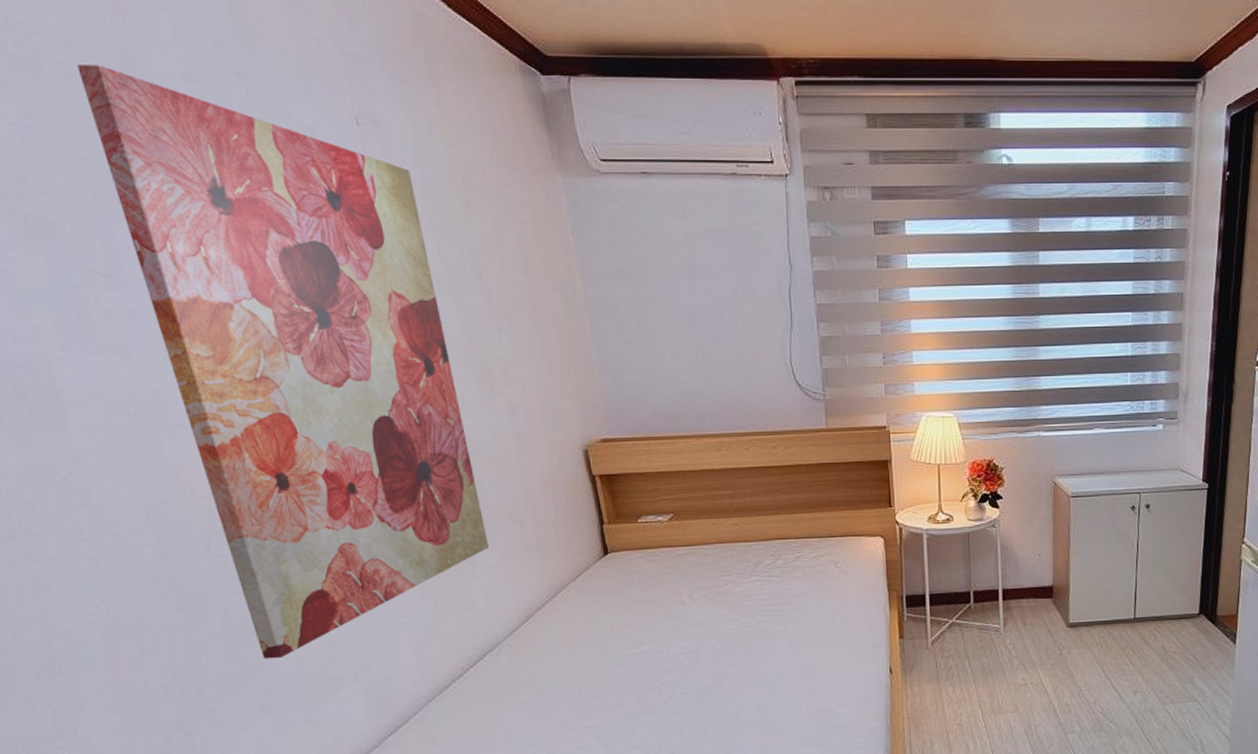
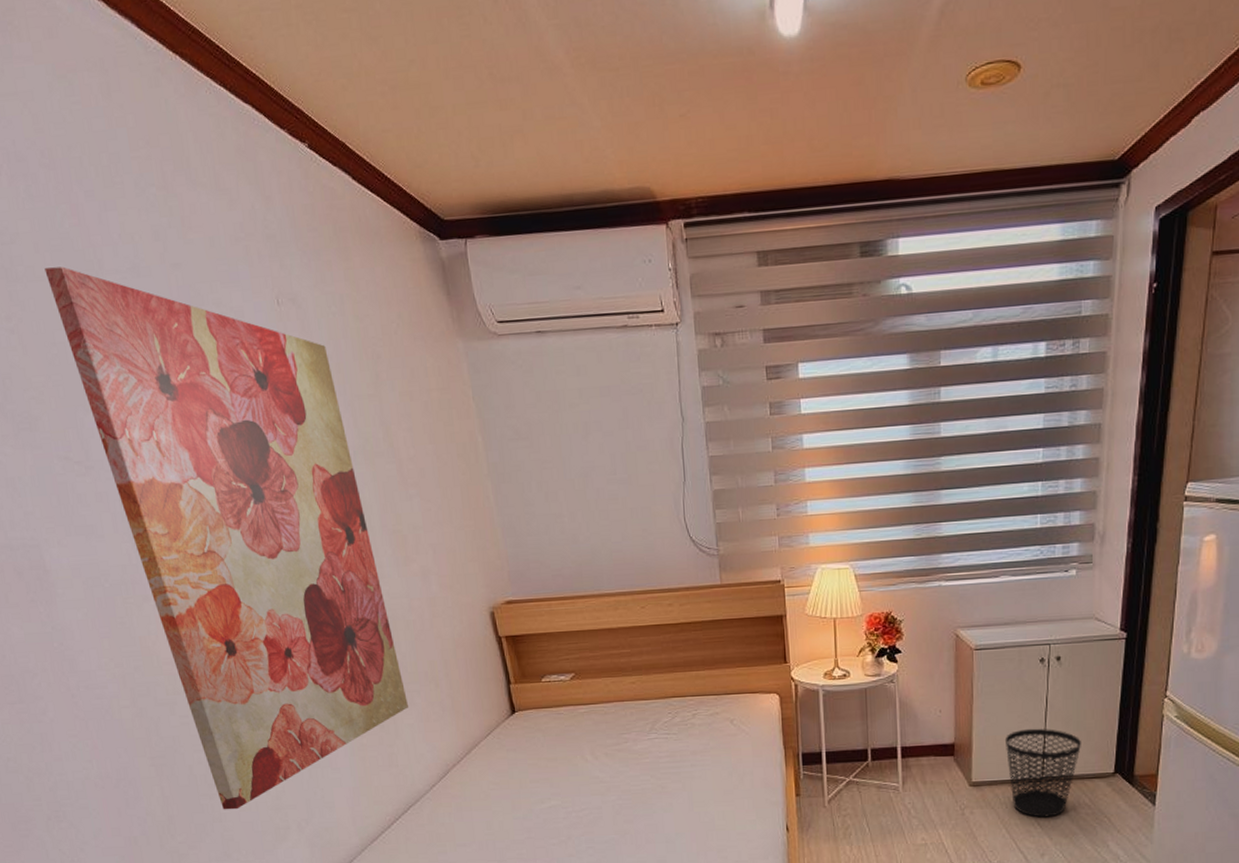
wastebasket: none [1099,571,1169,657] -> present [1004,728,1081,818]

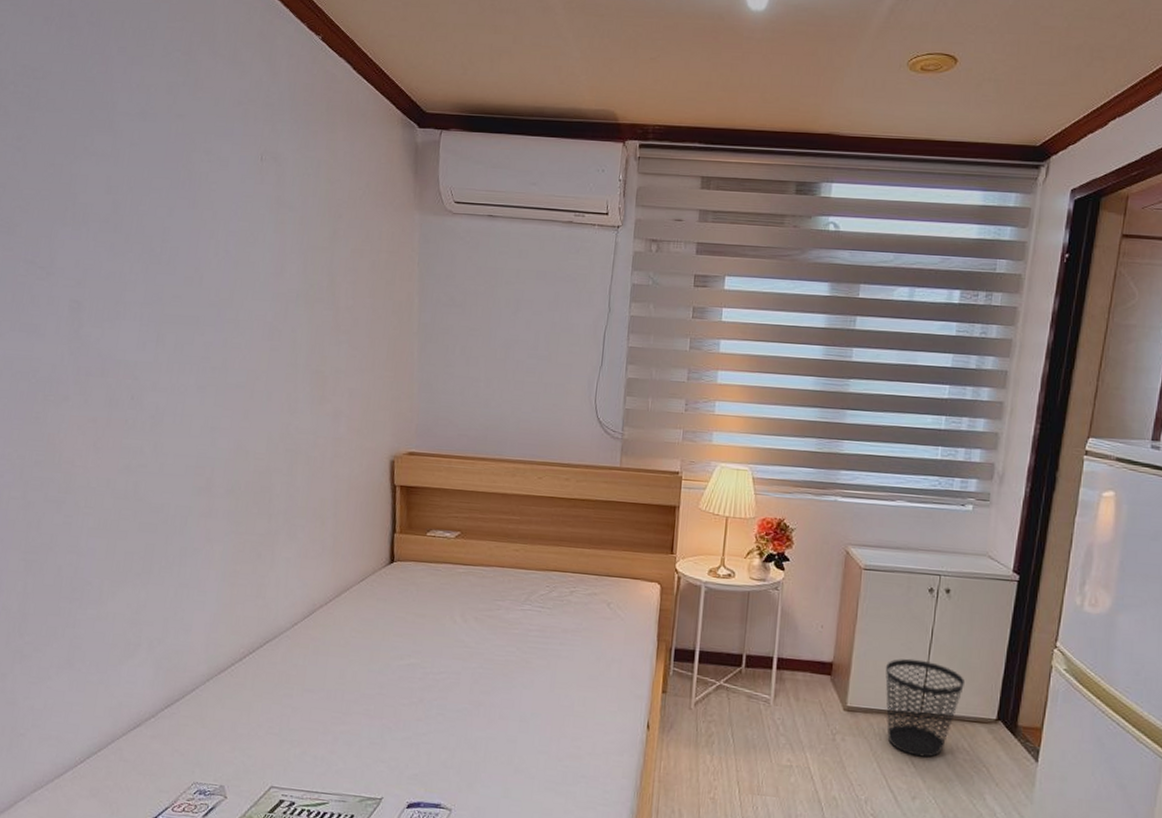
wall art: present [44,266,408,810] -> none [63,103,295,618]

